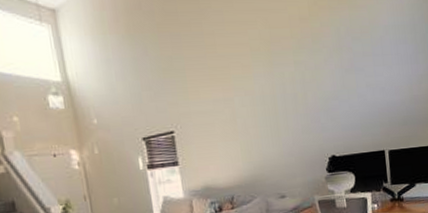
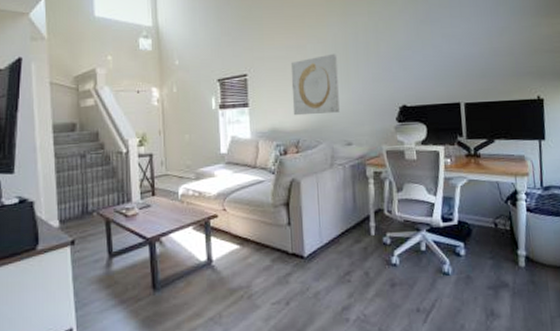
wall art: none [218,106,272,172] -> present [290,53,340,116]

